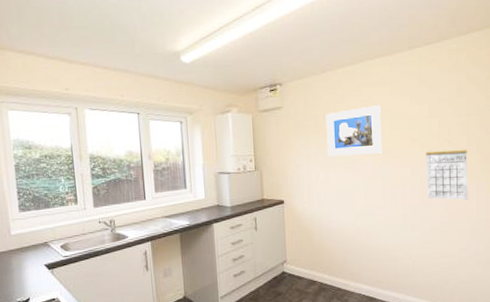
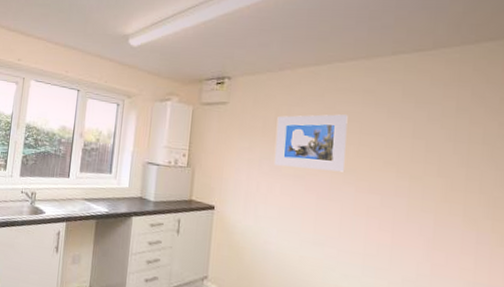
calendar: present [426,139,468,200] -> none [401,168,465,252]

